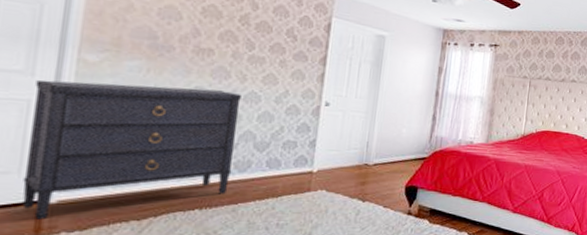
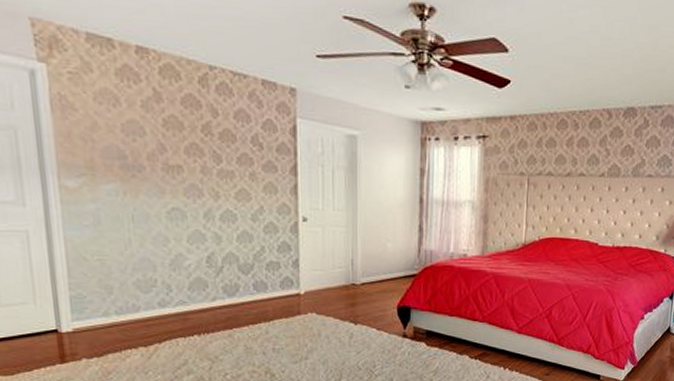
dresser: present [22,79,241,220] -> none [28,209,222,347]

